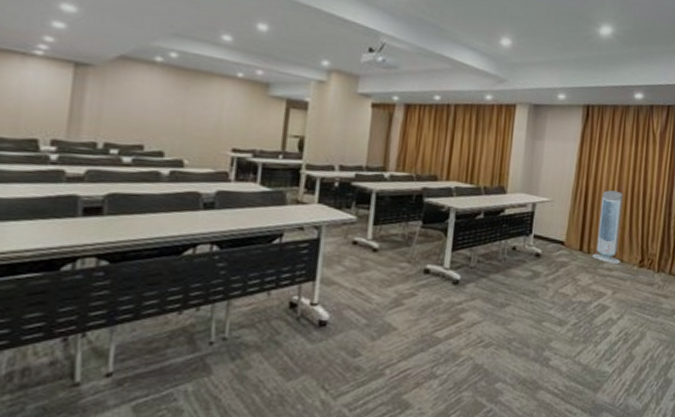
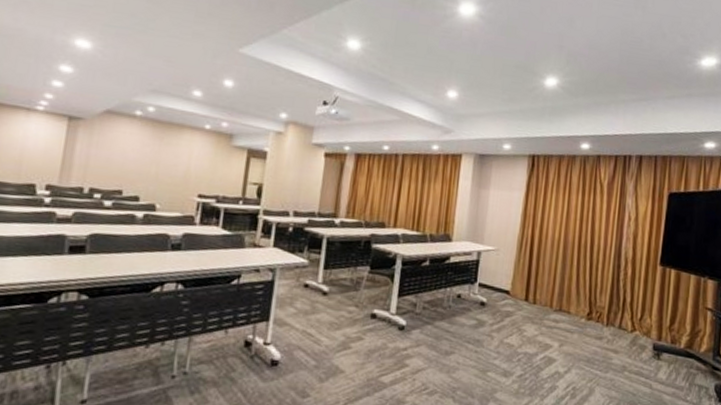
air purifier: present [592,190,624,264] -> none [538,240,570,315]

